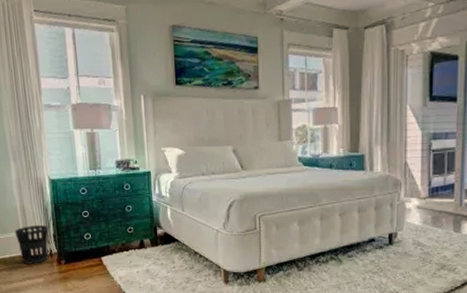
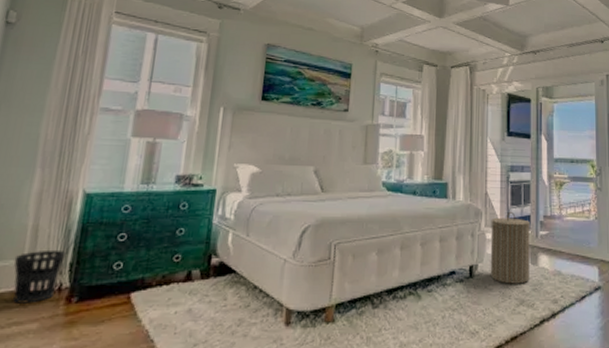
laundry hamper: none [410,180,453,250] -> present [490,211,530,284]

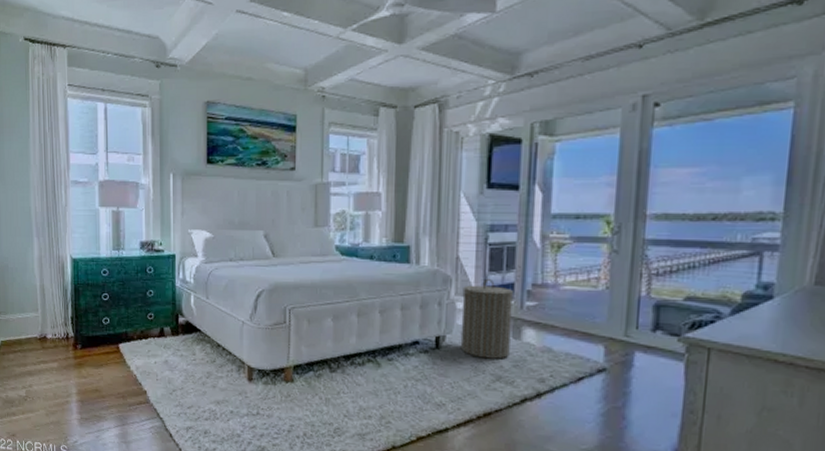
wastebasket: present [13,249,66,304] -> none [32,305,67,348]

